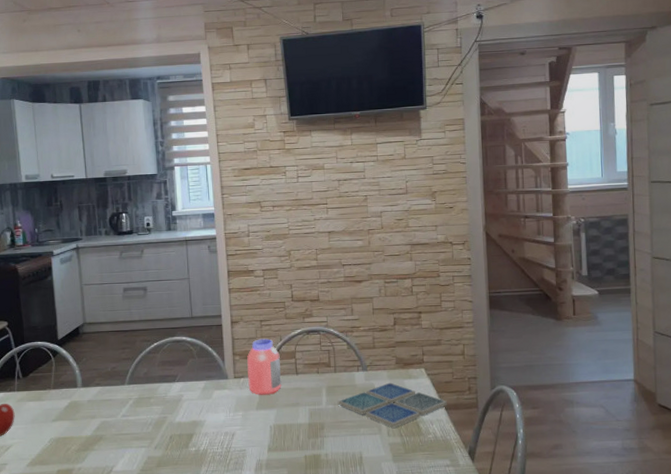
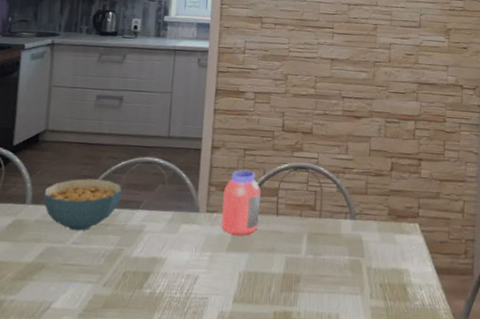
cereal bowl: none [91,360,158,406] -> present [43,178,122,231]
drink coaster: present [338,382,447,428] -> none [319,235,440,289]

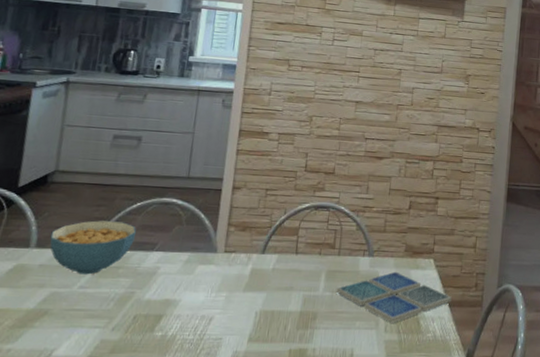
jar: present [221,170,261,235] -> none [239,210,281,275]
drink coaster: none [319,235,440,289] -> present [336,271,452,323]

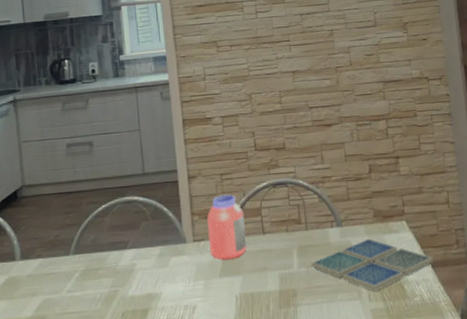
cereal bowl: present [50,220,136,275] -> none [31,225,107,280]
jar: none [239,210,281,275] -> present [207,194,247,260]

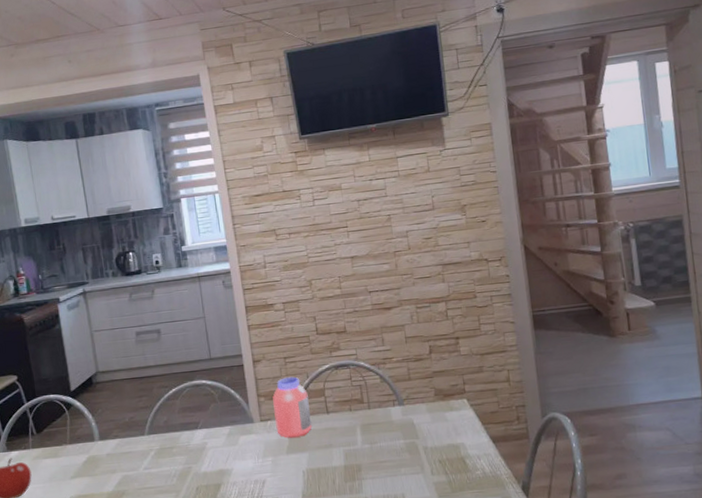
drink coaster: present [311,238,433,291] -> none [374,416,494,466]

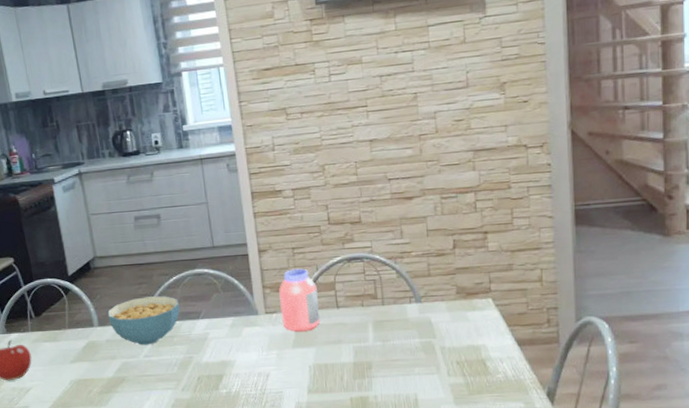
cereal bowl: none [108,407,179,458] -> present [107,296,180,346]

